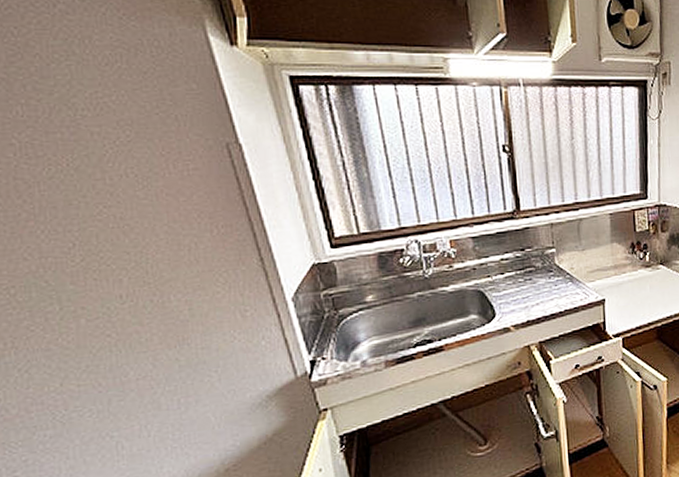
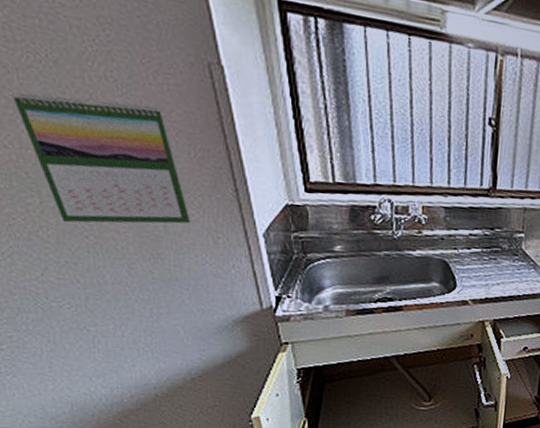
calendar: none [33,193,217,325] -> present [12,92,191,224]

